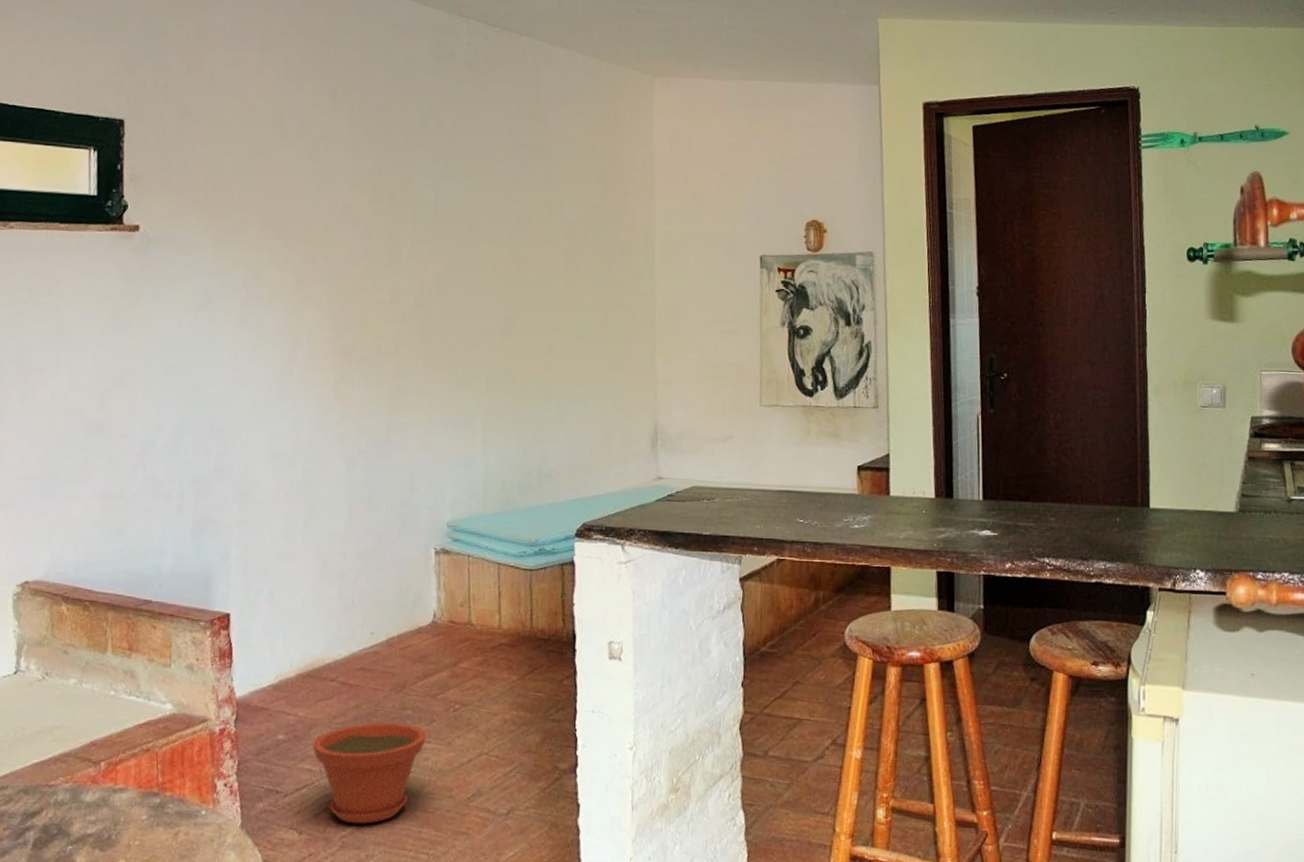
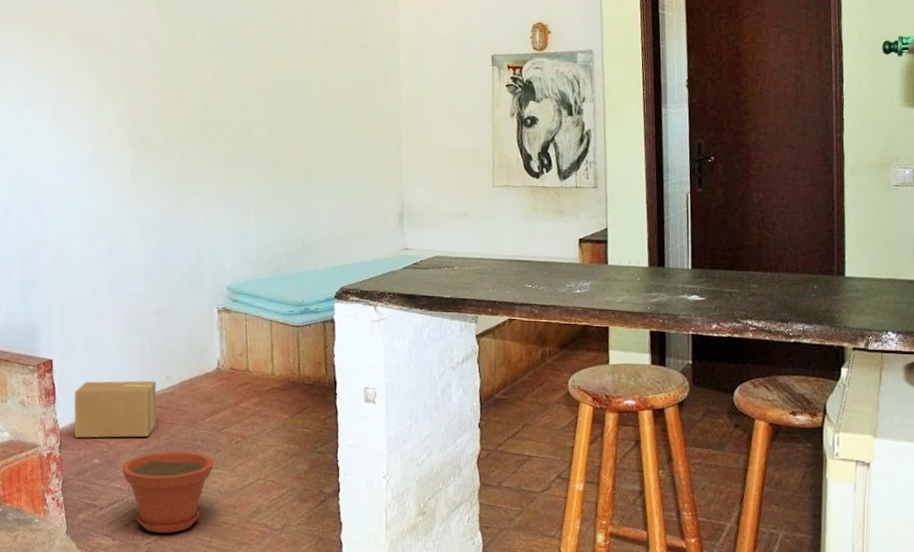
cardboard box: none [254,637,358,709] -> present [74,380,157,438]

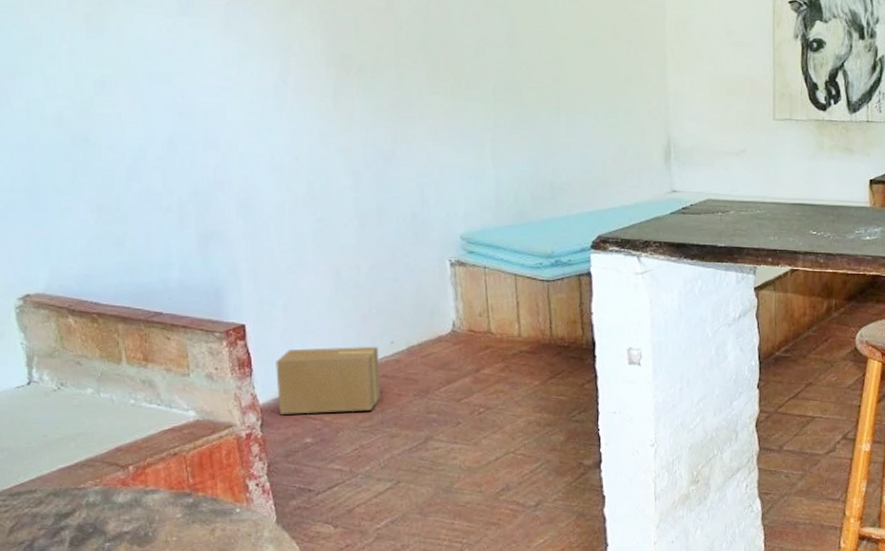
plant pot: present [121,451,214,534] -> none [341,425,453,518]

